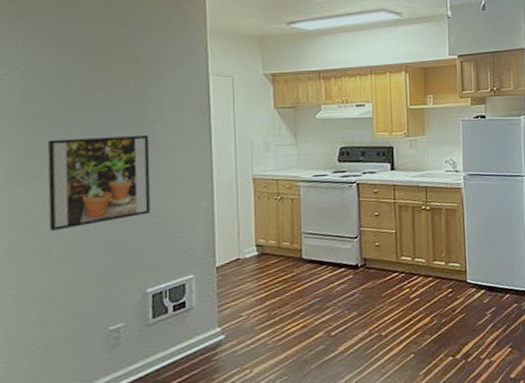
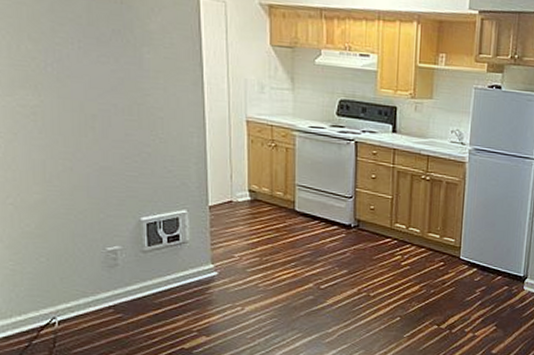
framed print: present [47,135,151,231] -> none [31,48,141,146]

